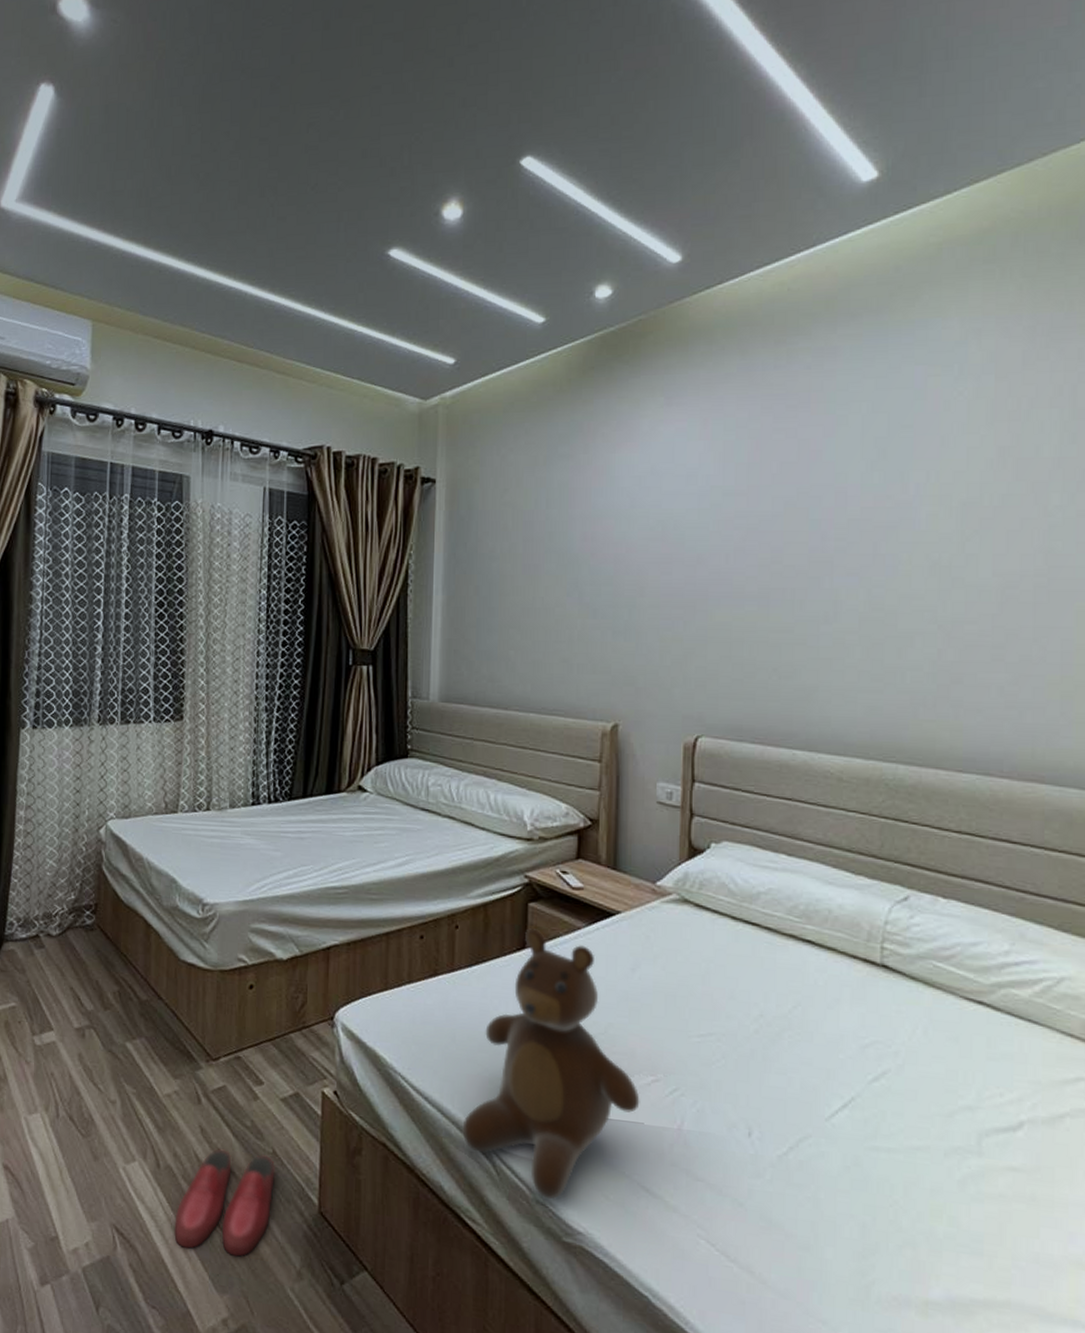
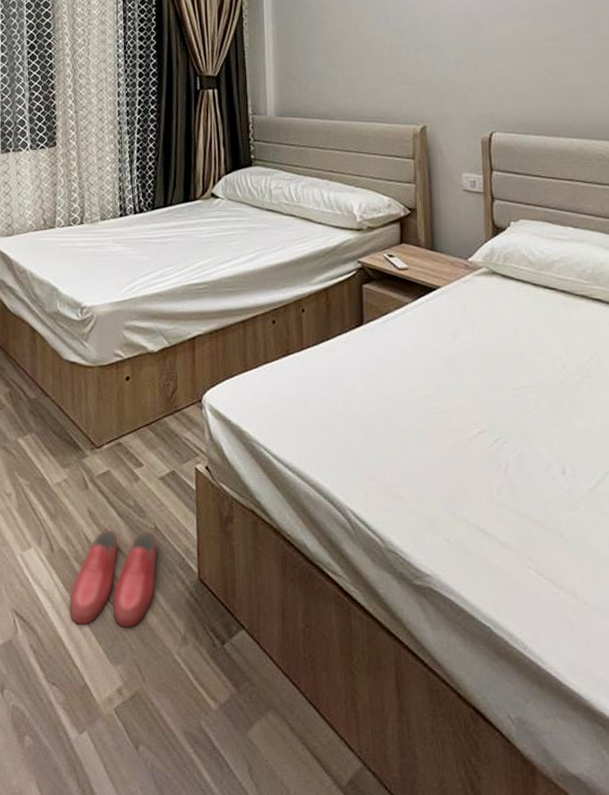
teddy bear: present [461,927,640,1200] -> none [319,306,470,547]

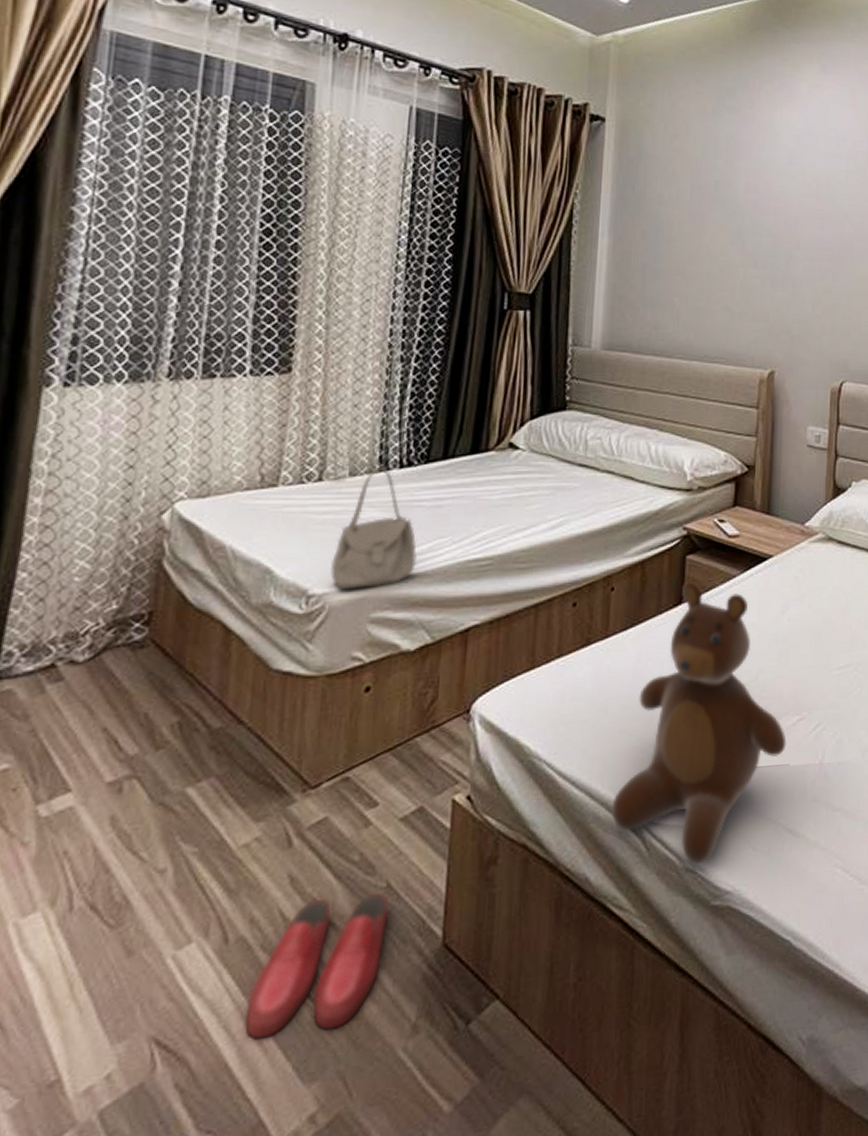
handbag: none [94,214,152,304] -> present [329,467,417,590]
teddy bear: none [319,306,470,547] -> present [610,581,787,865]

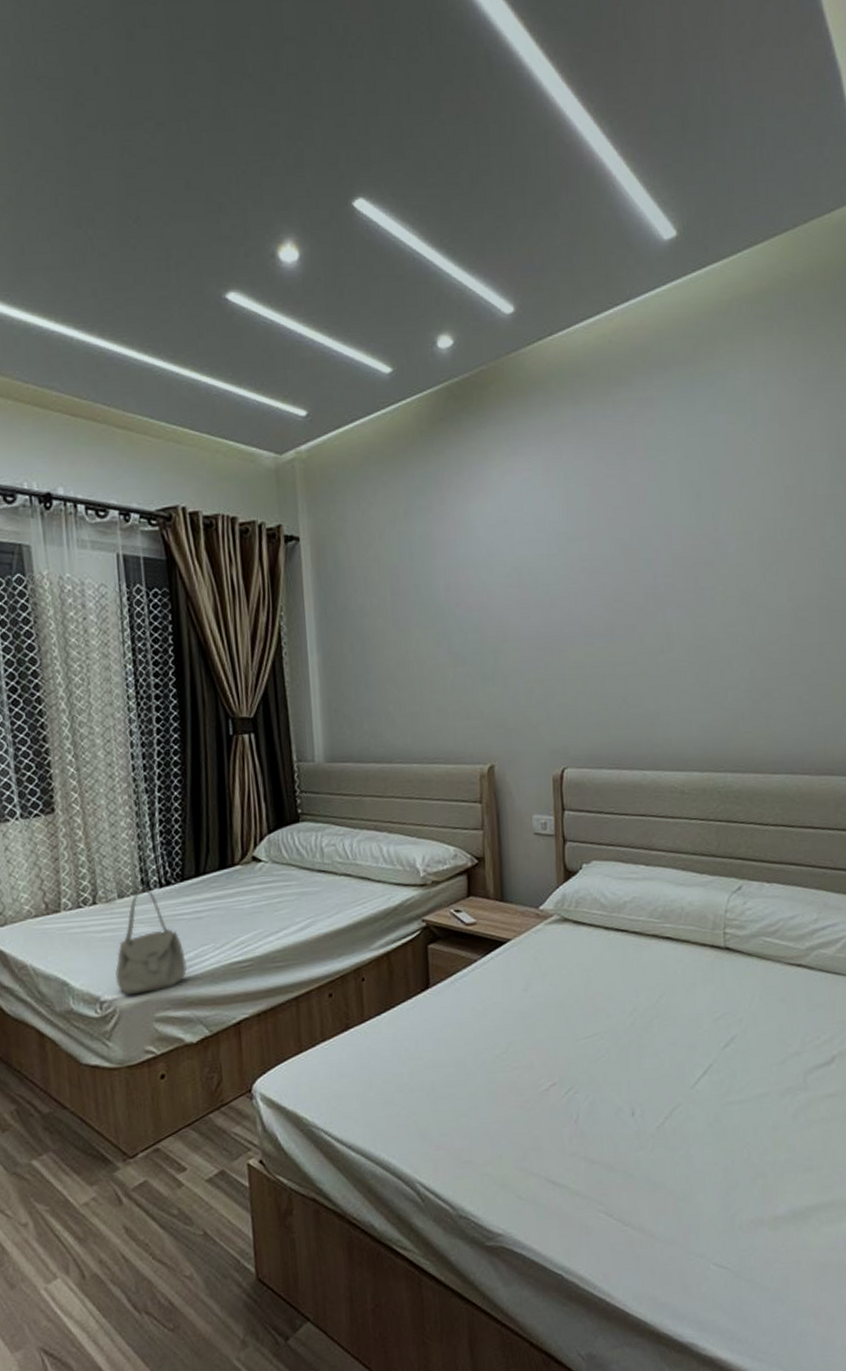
slippers: present [244,892,389,1041] -> none [107,1238,209,1351]
teddy bear: present [610,581,787,865] -> none [385,967,541,1213]

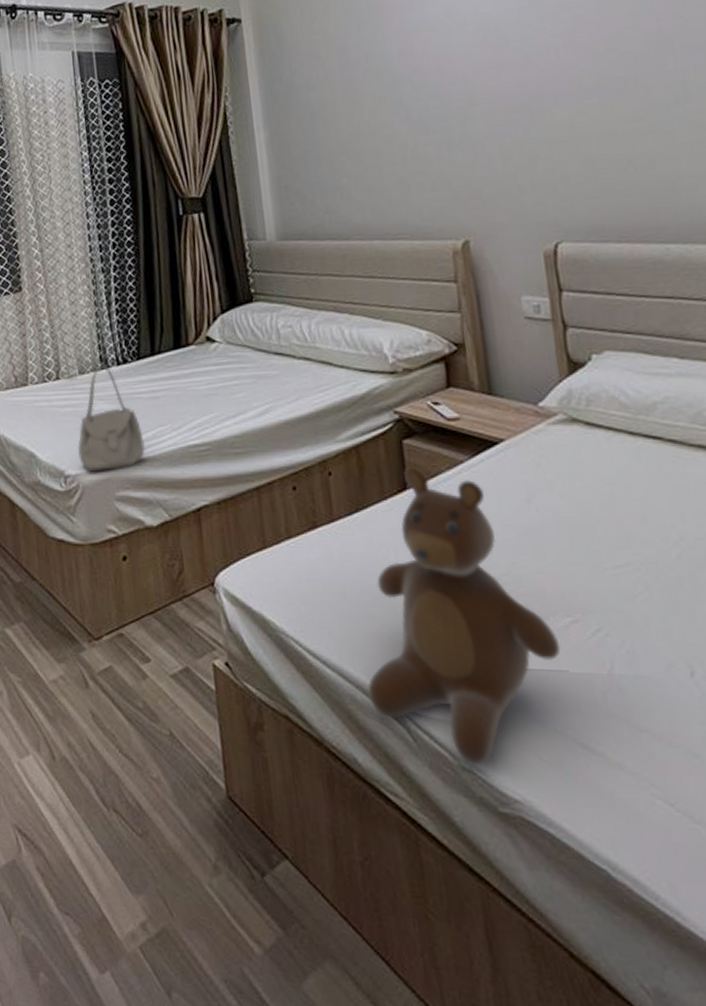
teddy bear: none [385,967,541,1213] -> present [367,466,561,766]

